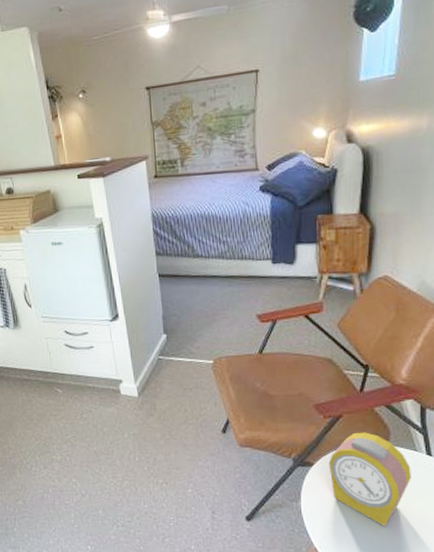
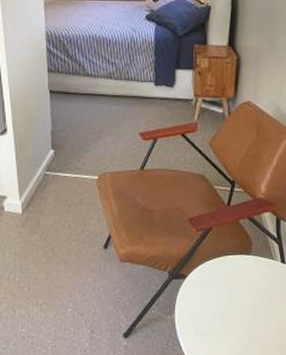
alarm clock: present [328,432,411,527] -> none [200,243,269,334]

